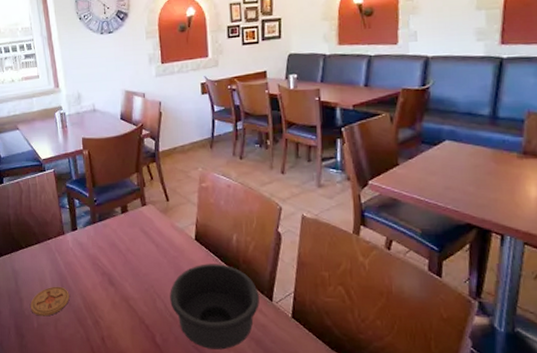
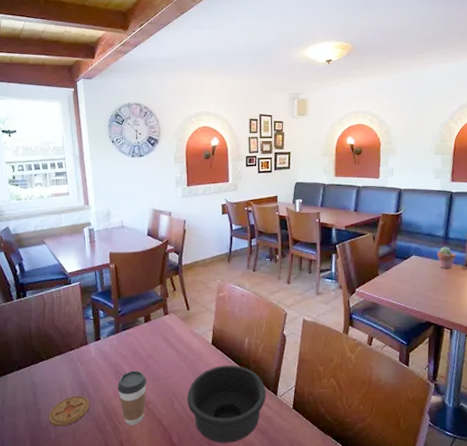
coffee cup: none [96,264,127,321] -> present [117,370,147,425]
potted succulent: none [480,128,509,158] -> present [437,246,456,269]

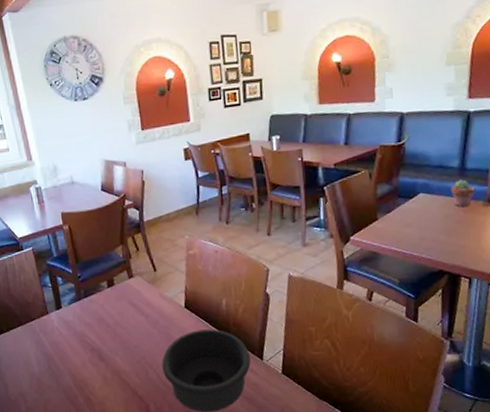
coaster: present [48,395,90,427] -> none [16,367,58,400]
coffee cup: present [117,370,147,425] -> none [85,339,118,396]

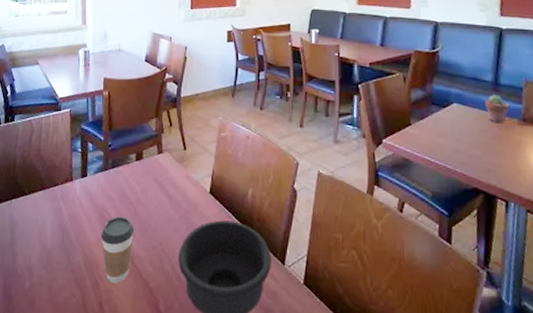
coffee cup: none [85,339,118,396] -> present [100,216,135,283]

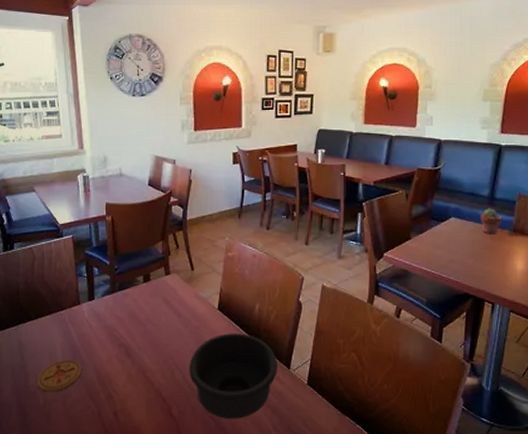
coaster: none [24,240,70,276] -> present [37,359,82,392]
coffee cup: present [100,216,135,283] -> none [112,335,145,395]

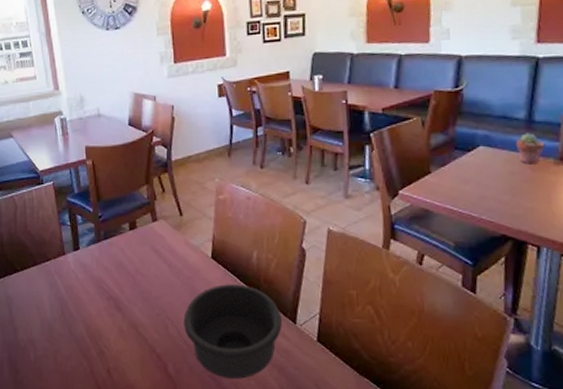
coaster: present [37,359,82,392] -> none [26,313,71,348]

